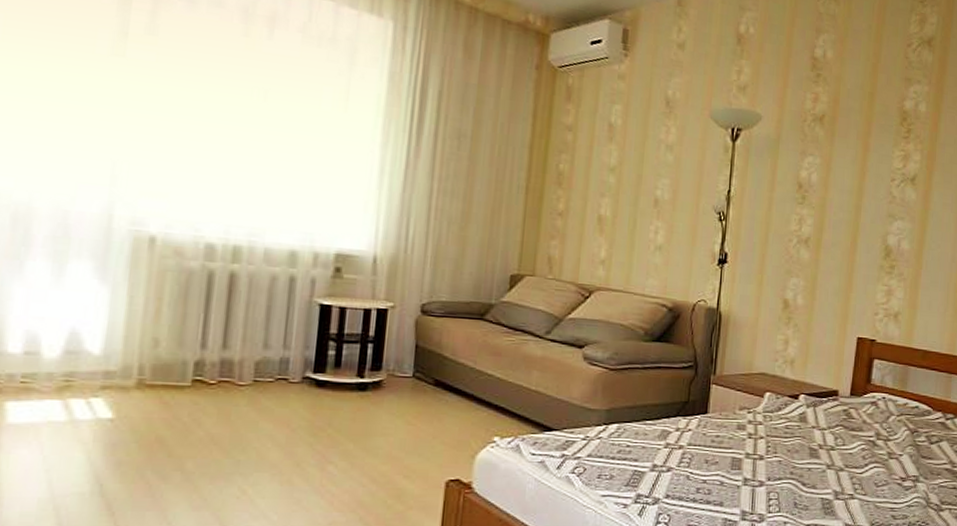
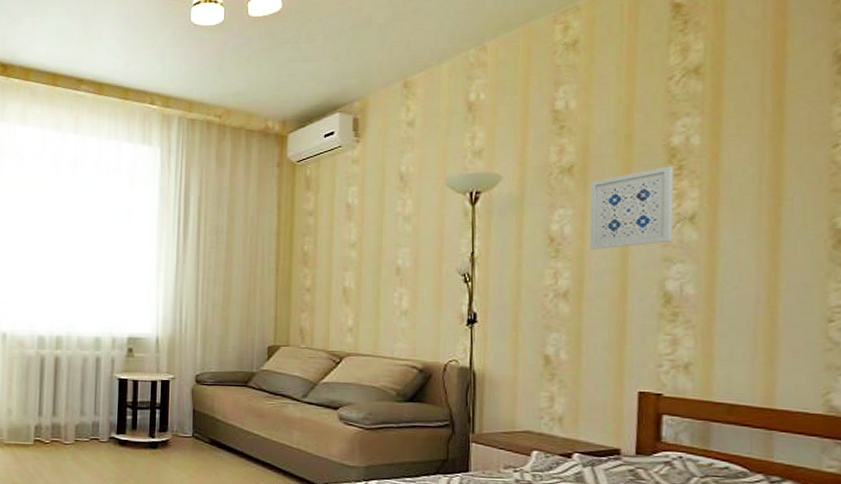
wall art: none [831,127,903,201] -> present [589,166,674,250]

